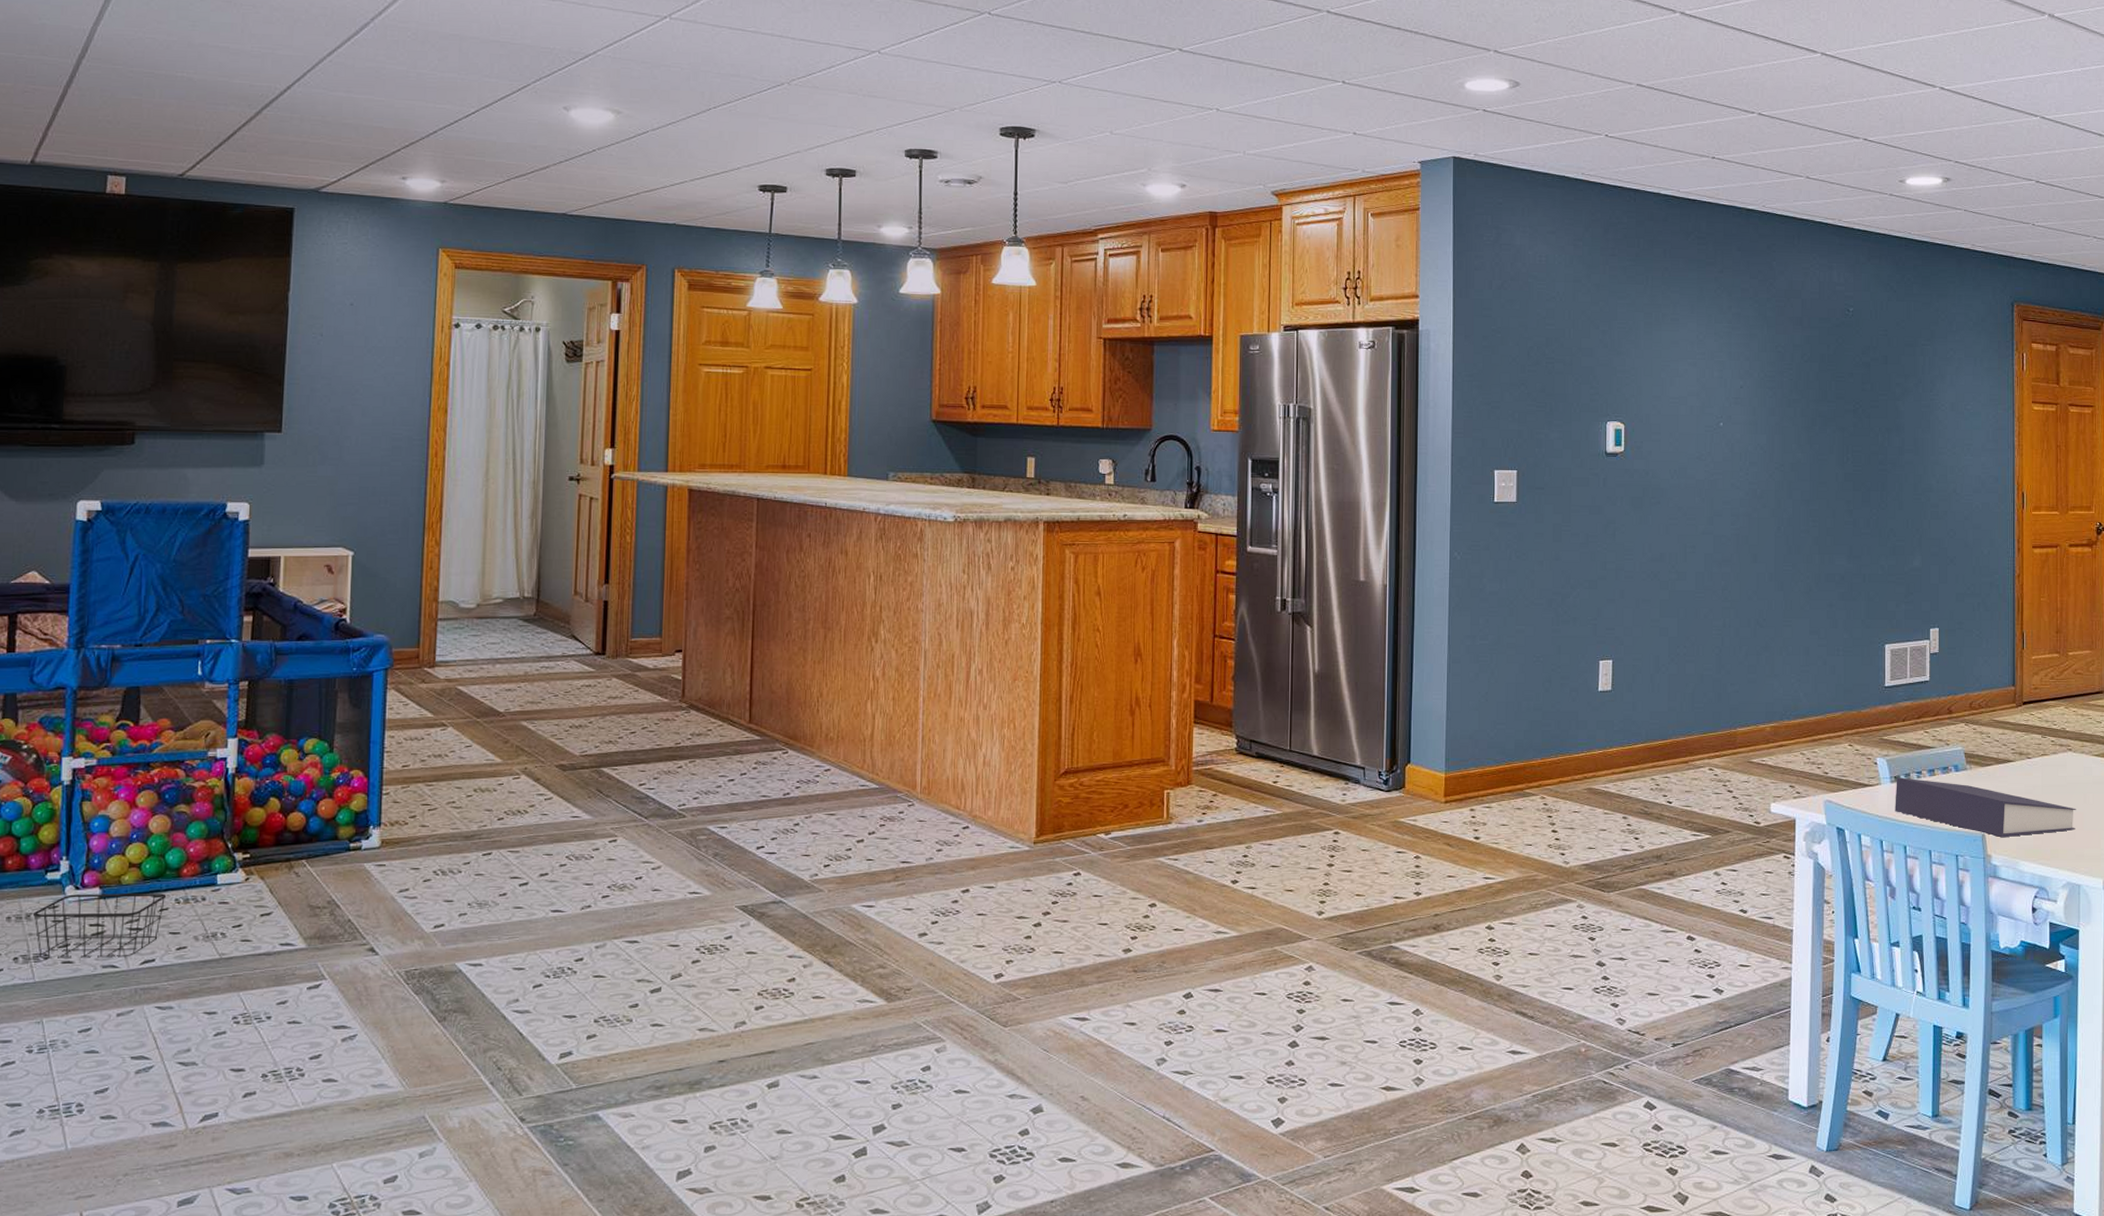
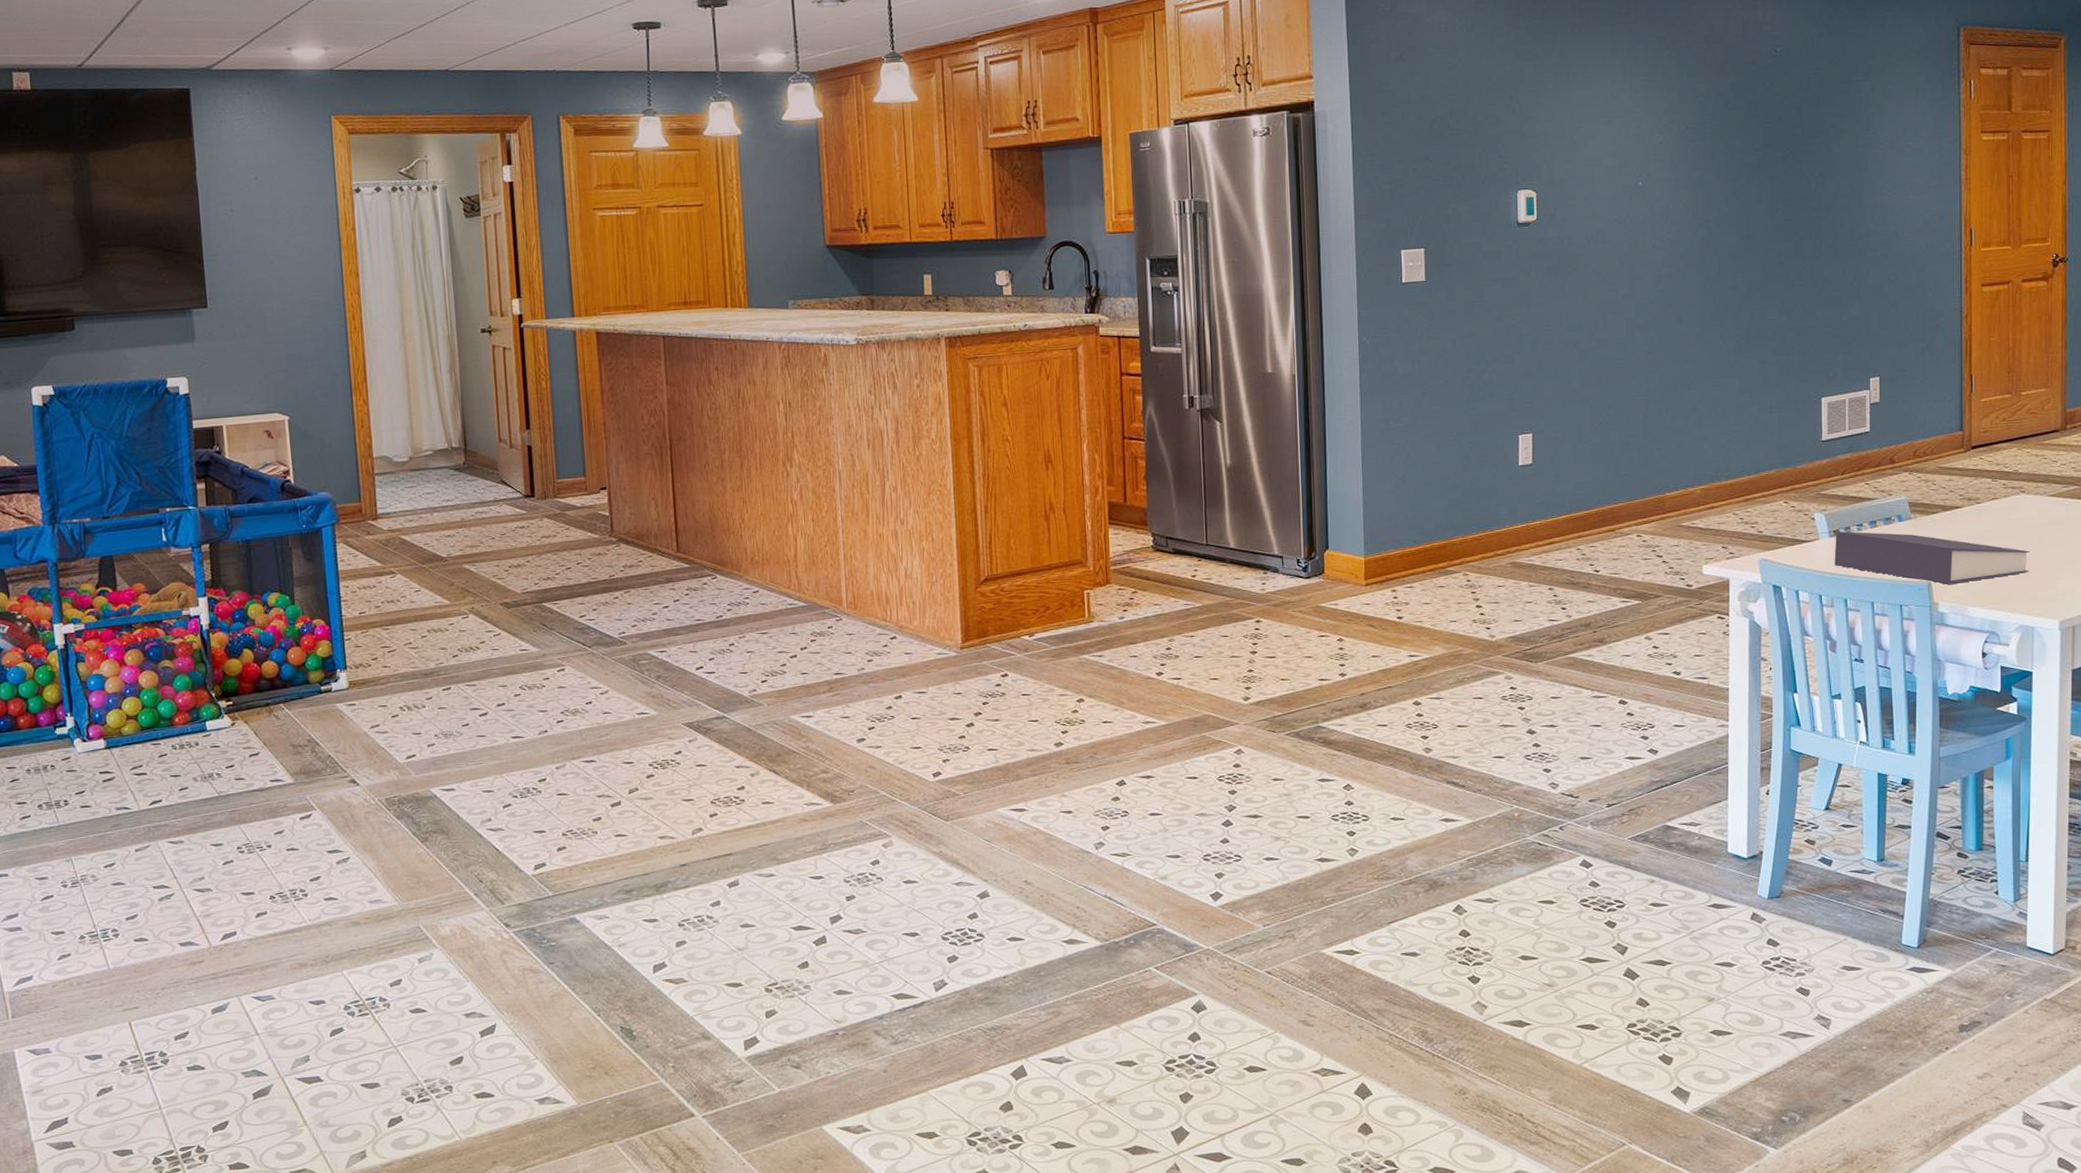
basket: present [33,893,167,959] -> none [49,741,164,805]

